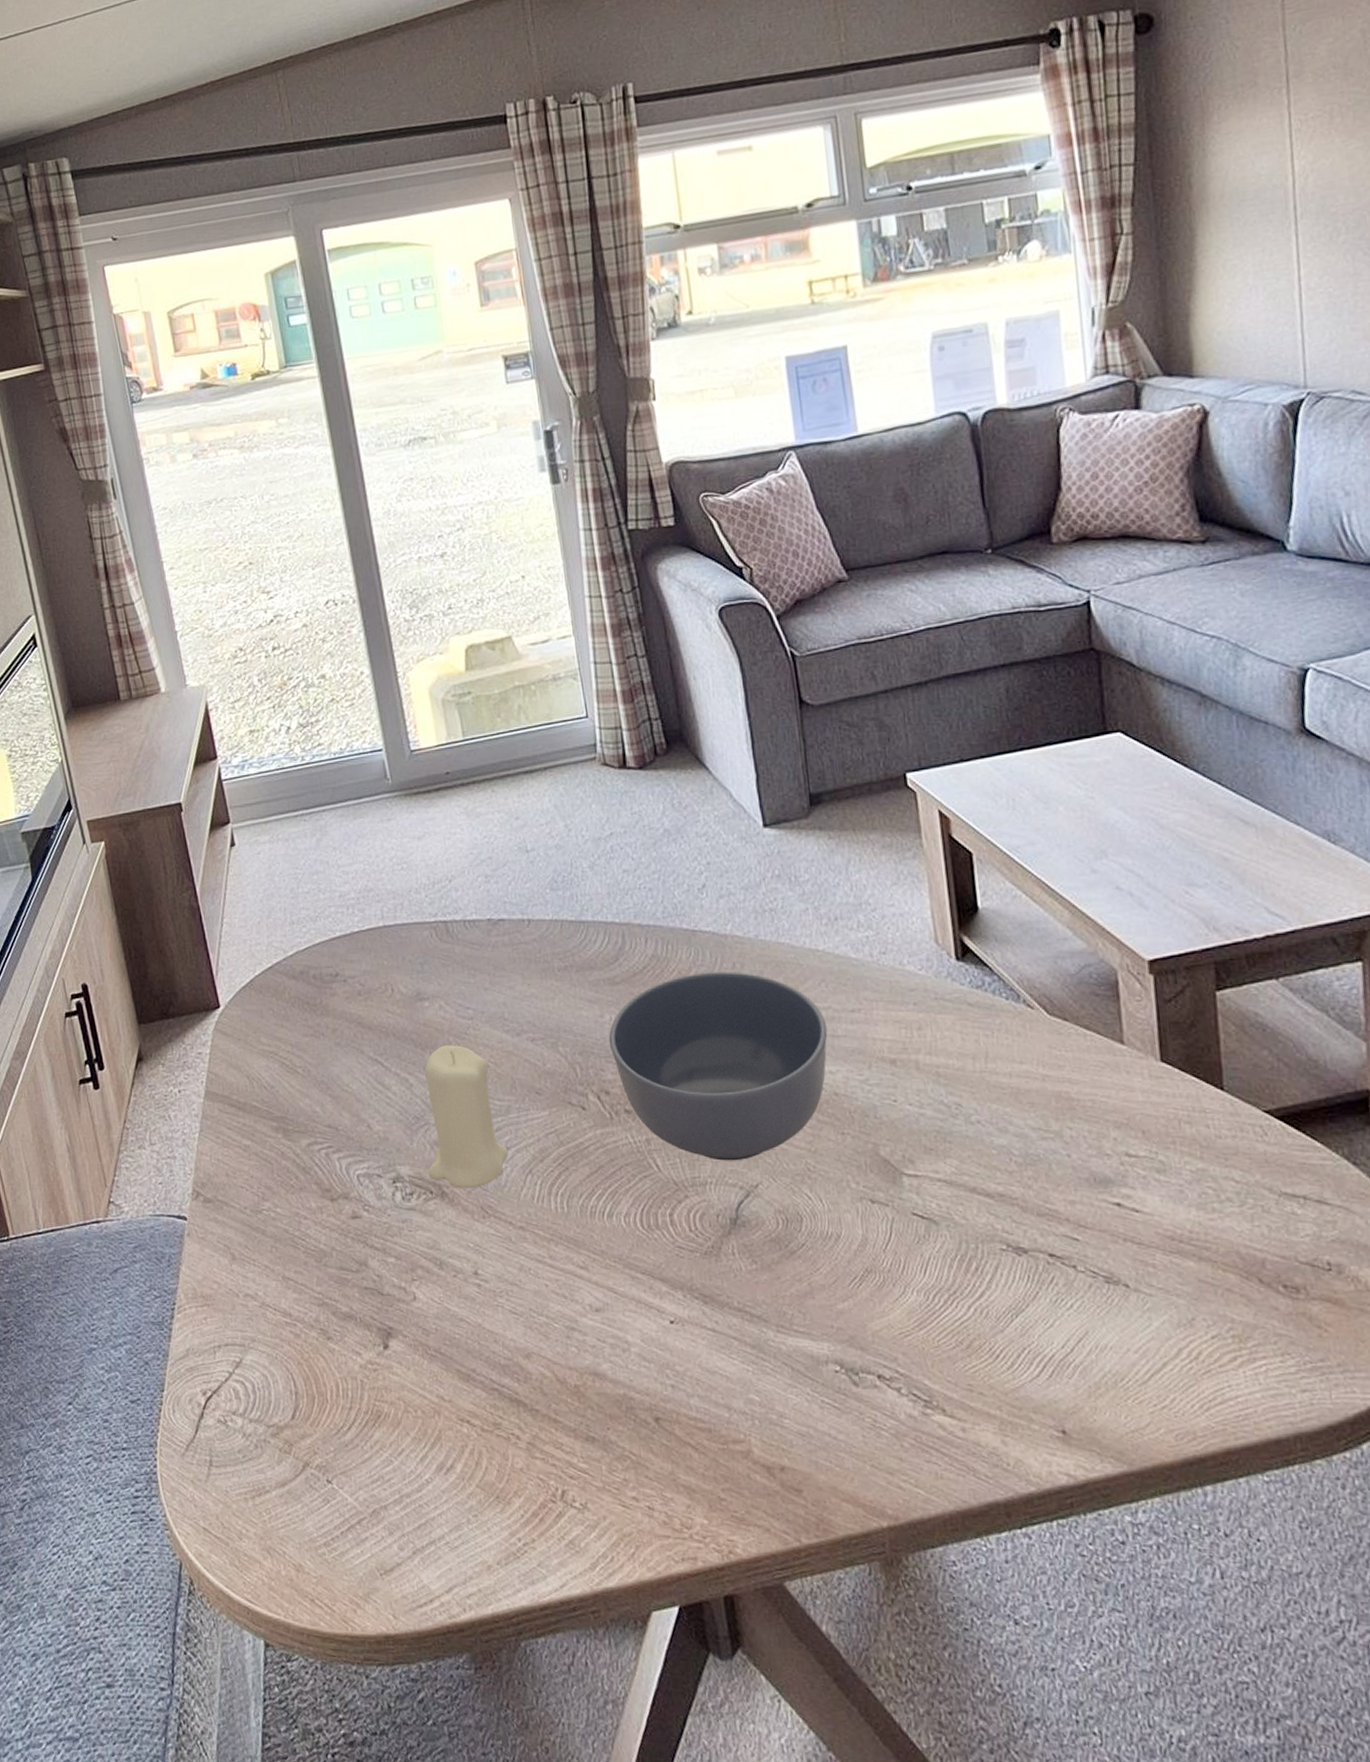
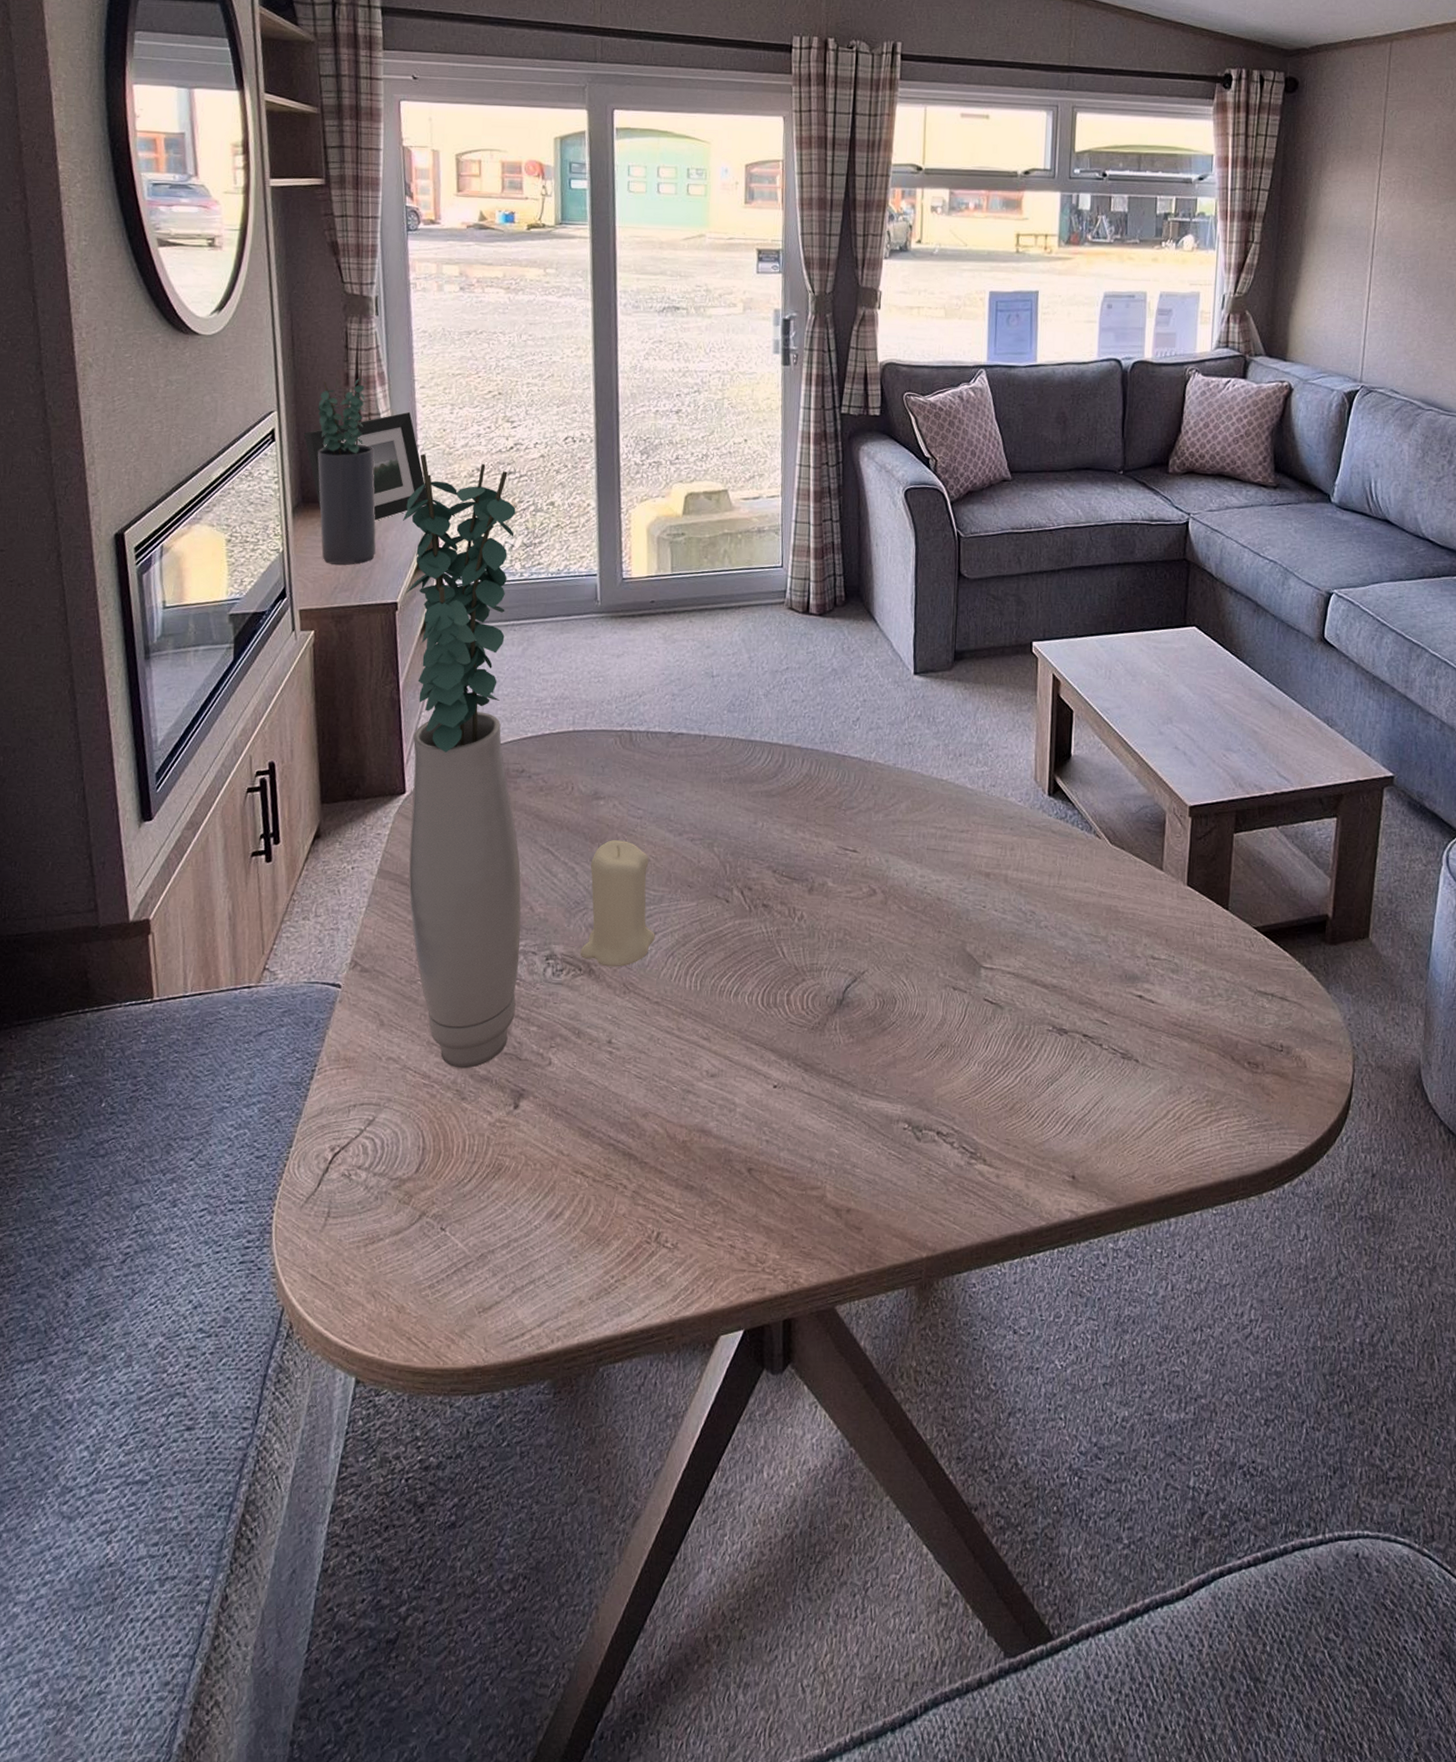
picture frame: none [63,596,196,718] -> present [303,411,429,521]
vase: none [72,557,152,769] -> present [317,368,376,565]
vase: none [173,640,369,1305] -> present [403,454,521,1069]
bowl: present [608,972,828,1161] -> none [758,791,940,951]

